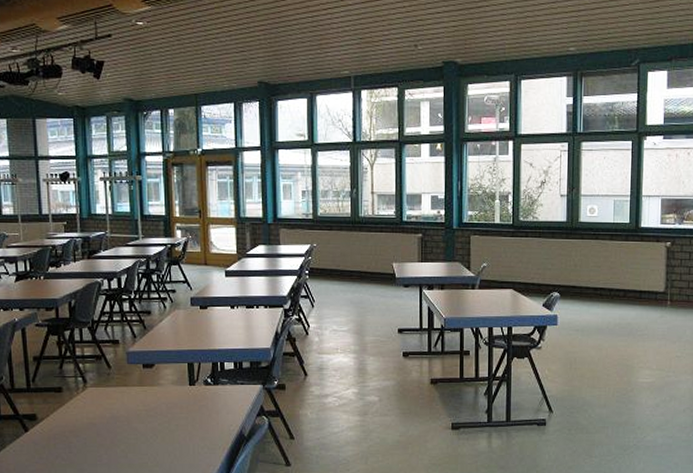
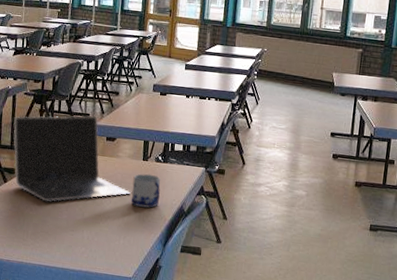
laptop: none [27,341,180,447] -> present [13,115,131,202]
mug: none [180,400,215,439] -> present [131,173,160,208]

